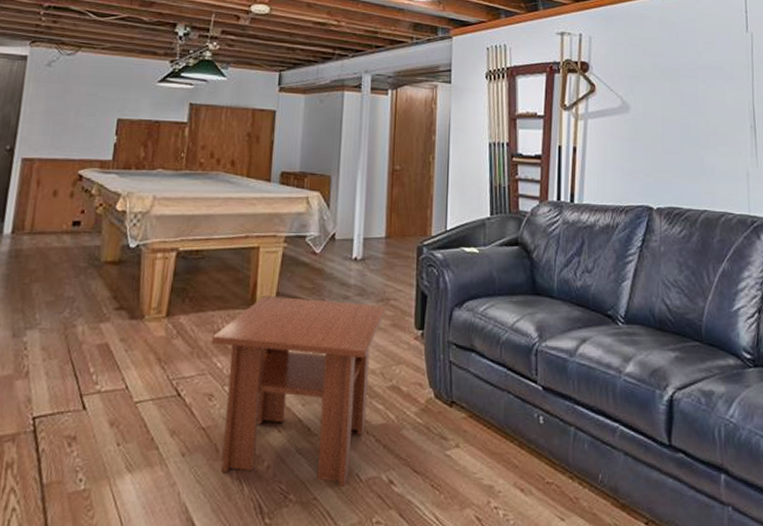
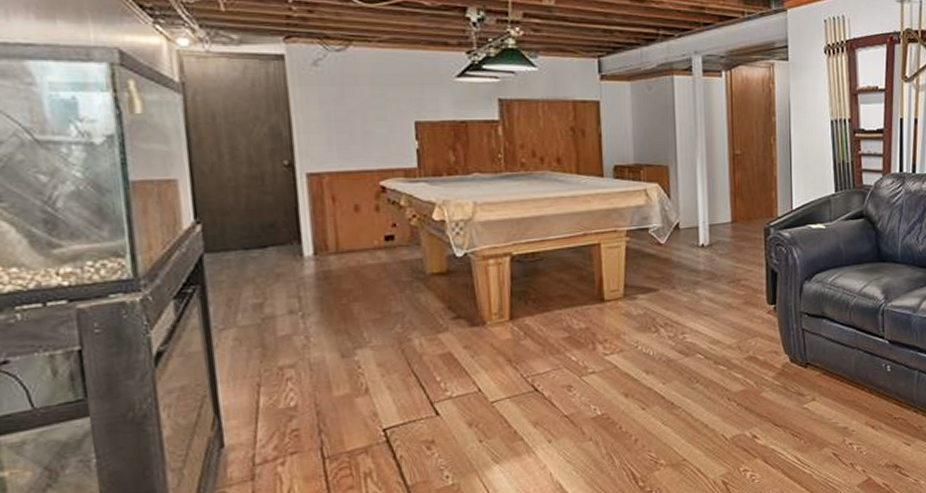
coffee table: present [211,295,386,486] -> none [562,286,738,451]

